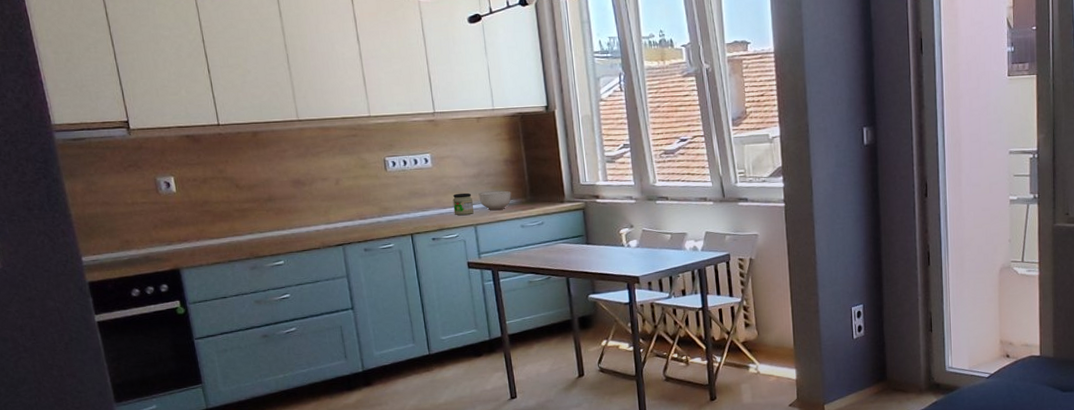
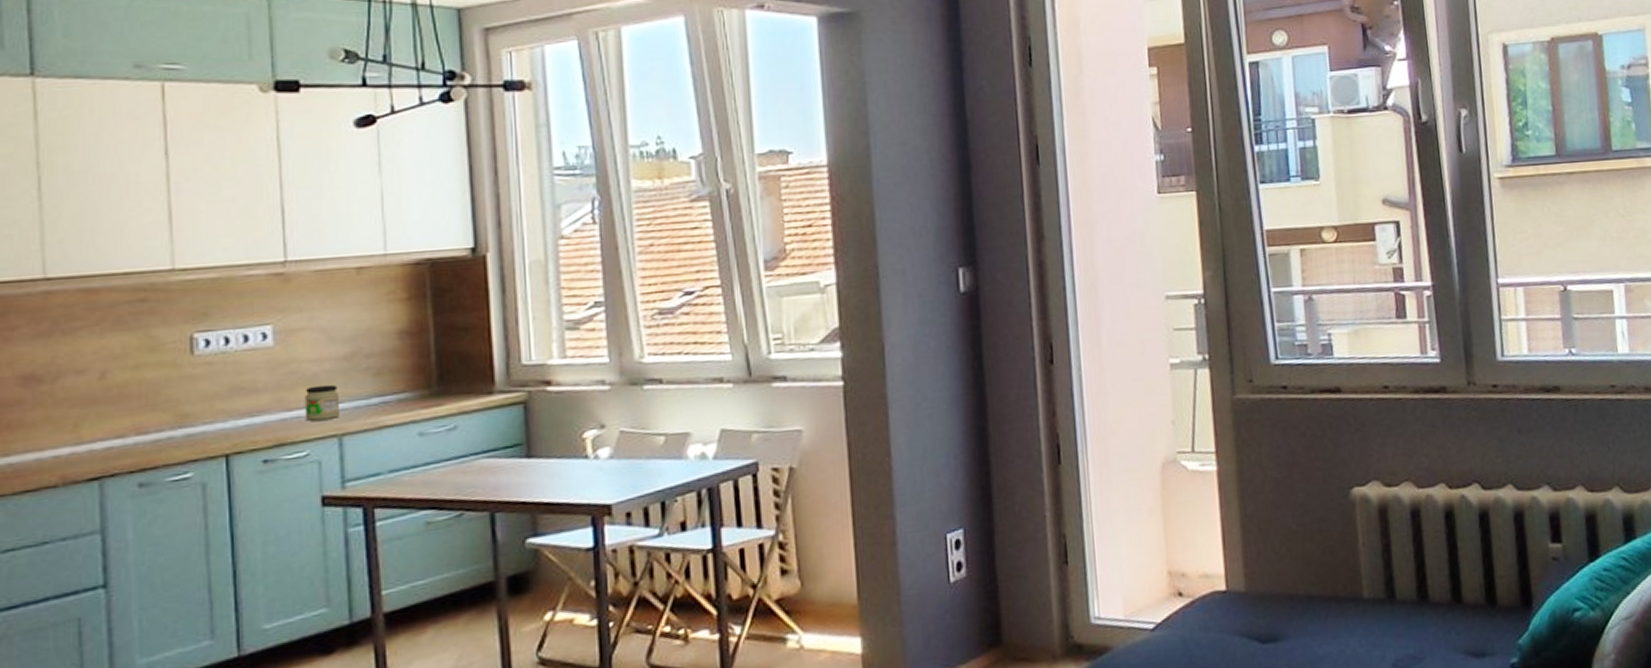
bowl: present [478,190,512,211] -> none [350,378,406,411]

